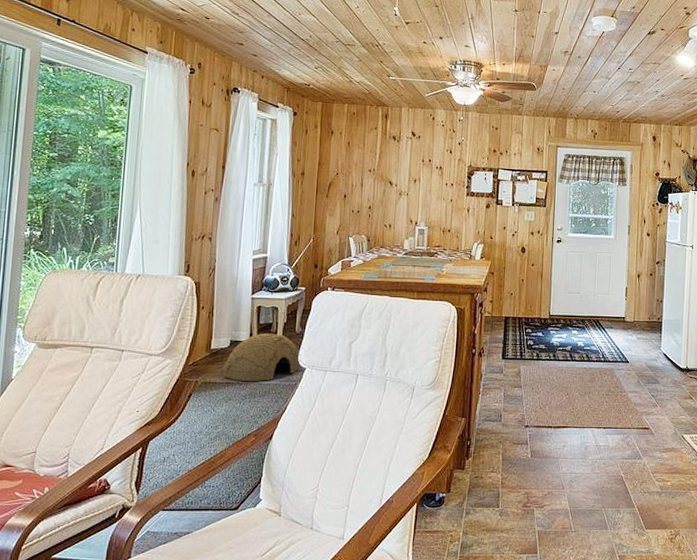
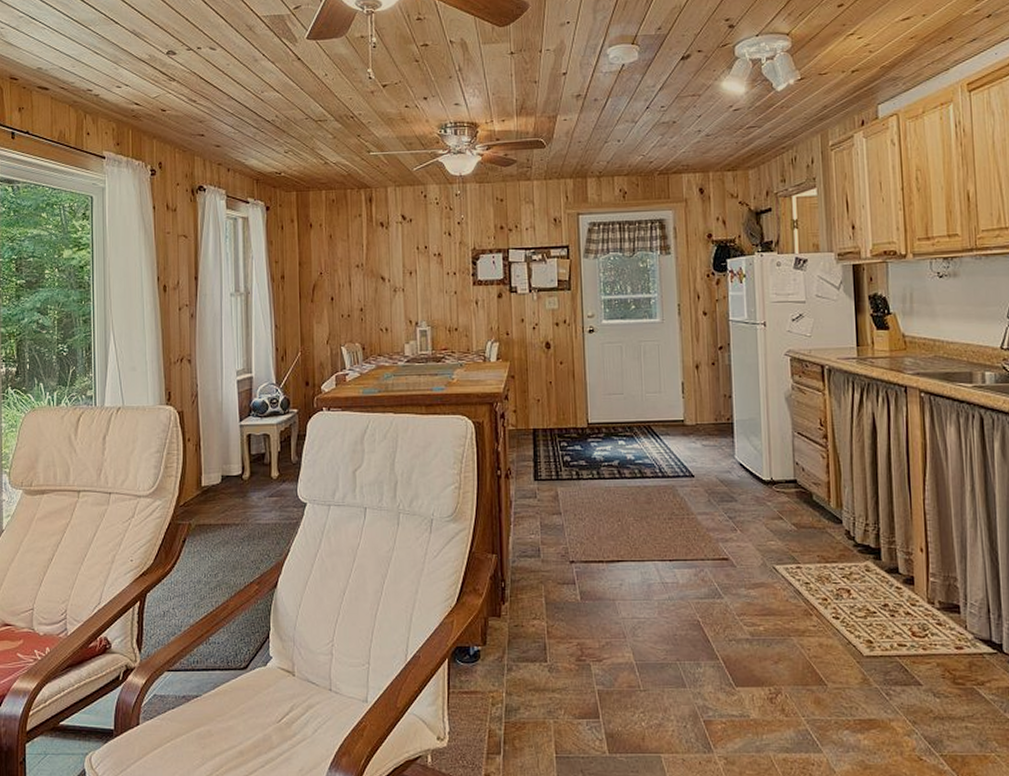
woven basket: present [222,332,301,381] -> none [216,464,300,521]

